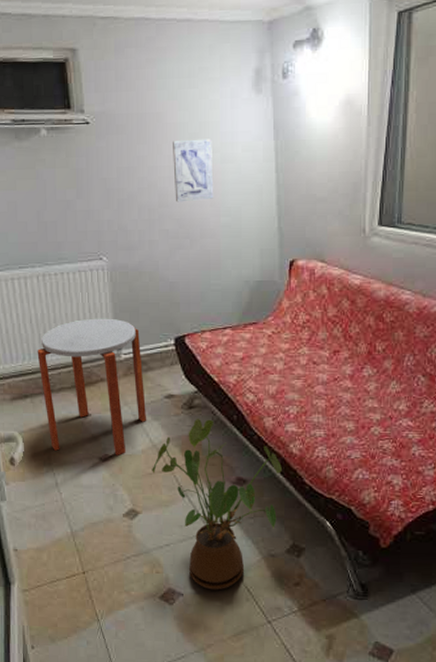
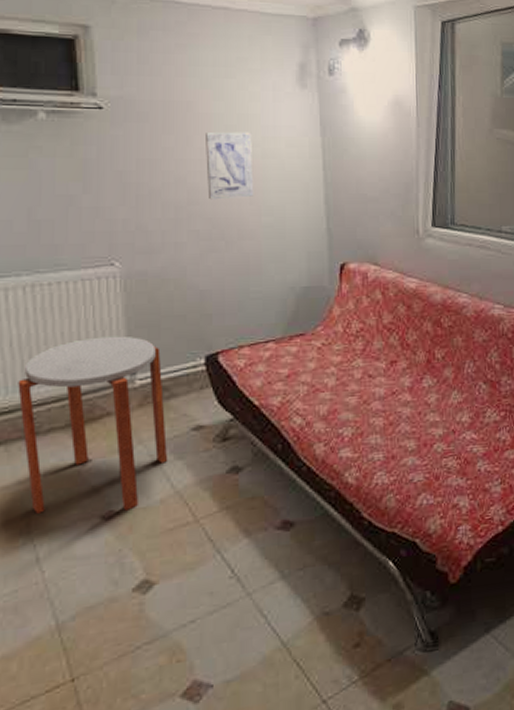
house plant: present [152,418,282,590] -> none [173,451,336,673]

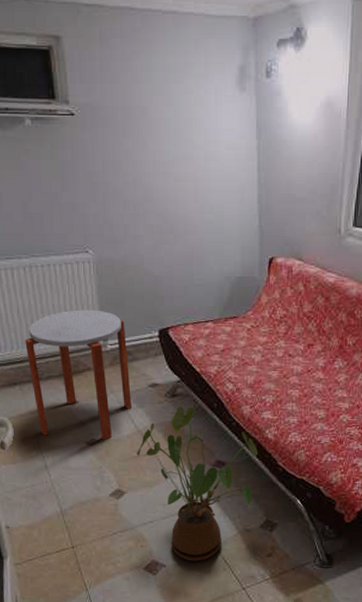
house plant: none [173,451,336,673] -> present [137,405,258,562]
wall art: present [206,132,254,200] -> none [158,135,198,198]

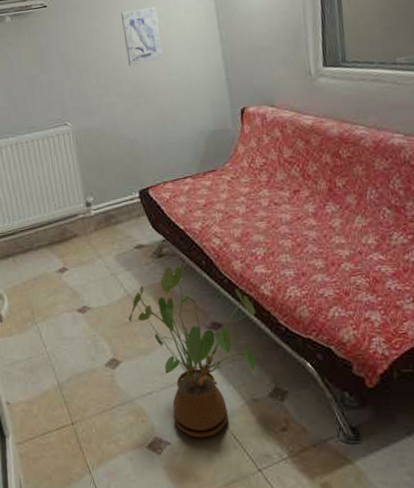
side table: present [25,309,132,440] -> none [15,177,120,307]
wall art: none [158,135,198,198] -> present [121,6,163,67]

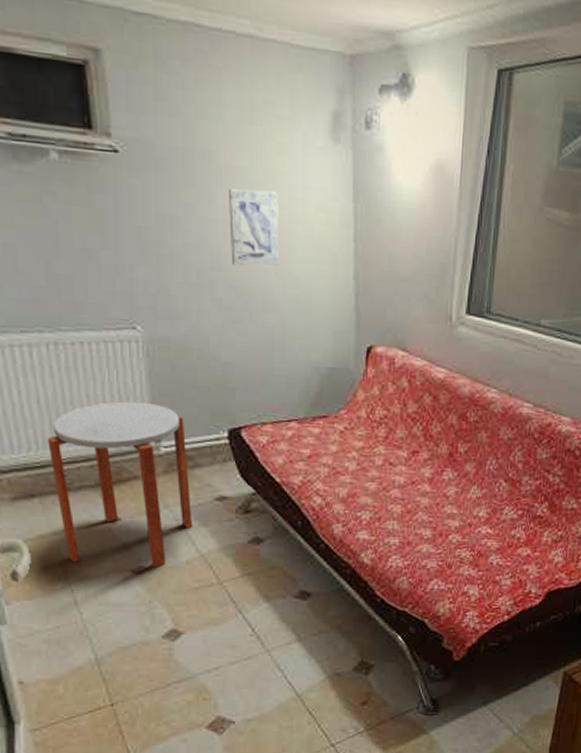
side table: none [15,177,120,307] -> present [47,401,193,567]
house plant: present [128,265,256,438] -> none [198,523,351,715]

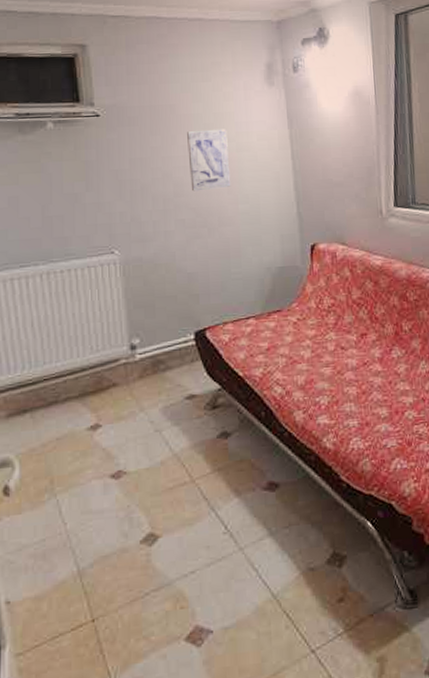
side table: present [47,401,193,567] -> none [39,315,166,473]

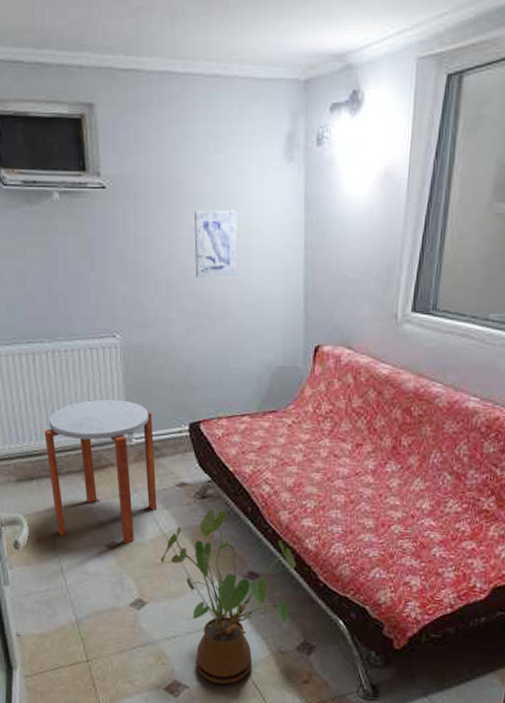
side table: none [39,315,166,473] -> present [44,399,158,544]
house plant: none [173,418,316,621] -> present [161,508,296,685]

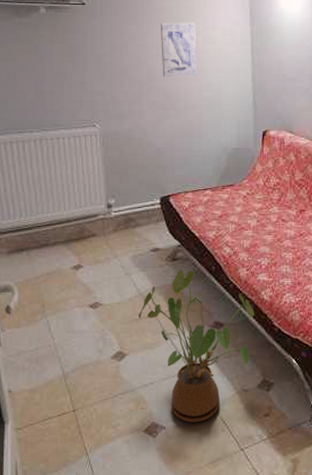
side table: present [44,399,158,544] -> none [33,179,135,303]

